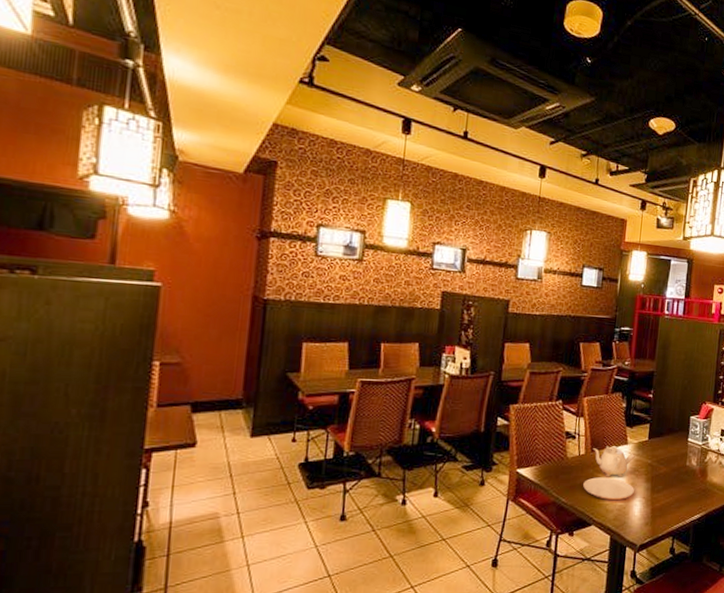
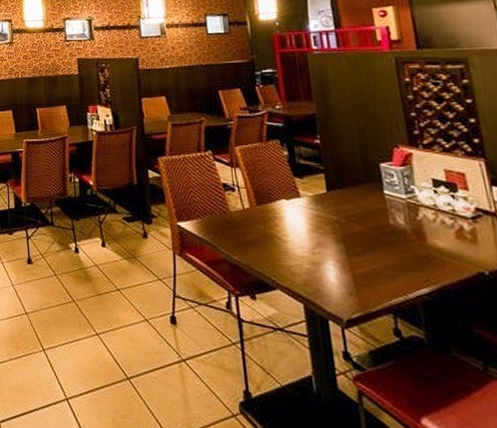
plate: present [583,477,634,501] -> none [255,234,323,263]
teapot: present [593,446,635,477] -> none [258,199,314,235]

